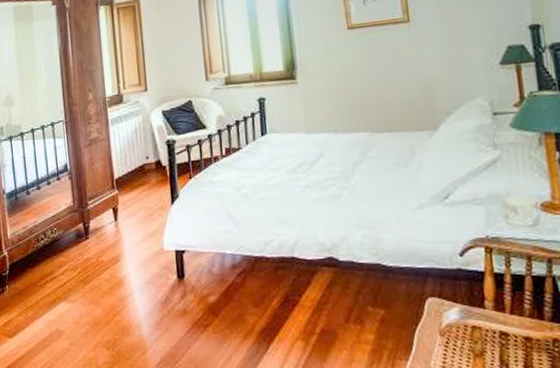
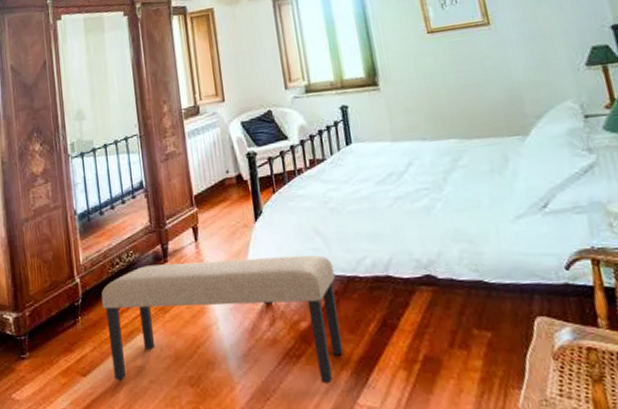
bench: none [26,236,248,351] -> present [101,255,343,384]

